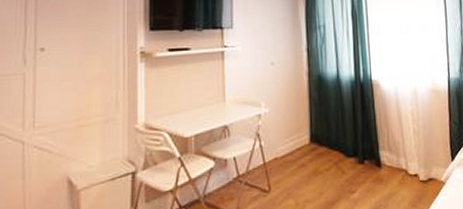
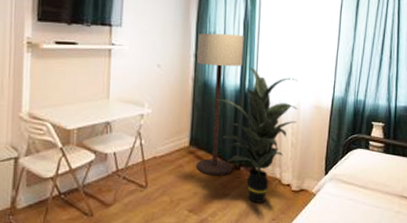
floor lamp: none [308,26,356,173] -> present [196,33,244,176]
indoor plant: none [333,56,416,198] -> present [216,67,298,203]

